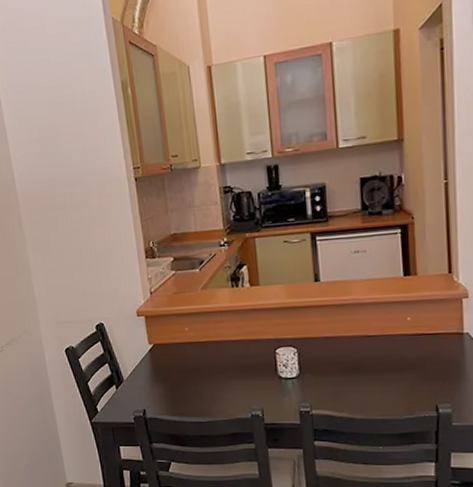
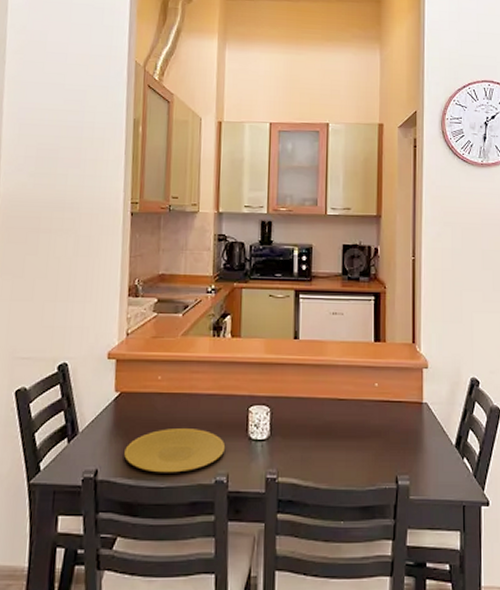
plate: none [166,371,258,410] -> present [124,429,226,473]

